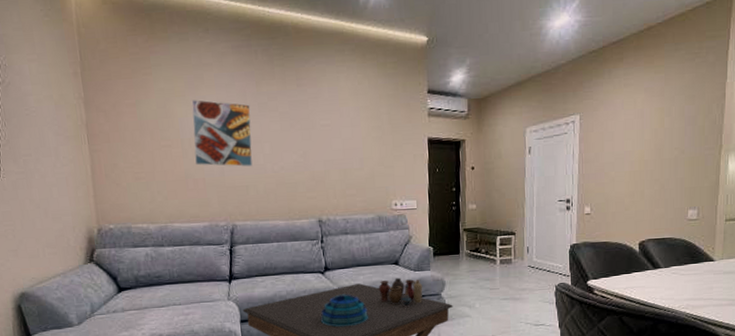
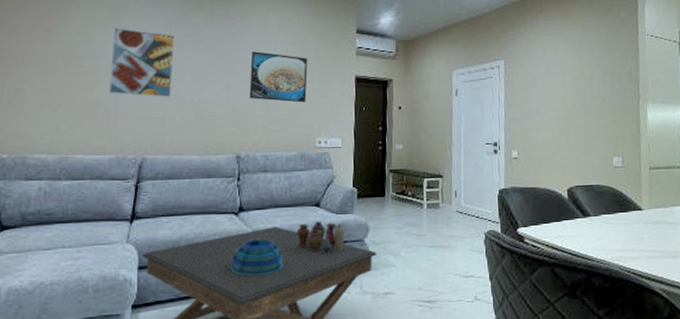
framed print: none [325,117,381,167] -> present [249,51,308,103]

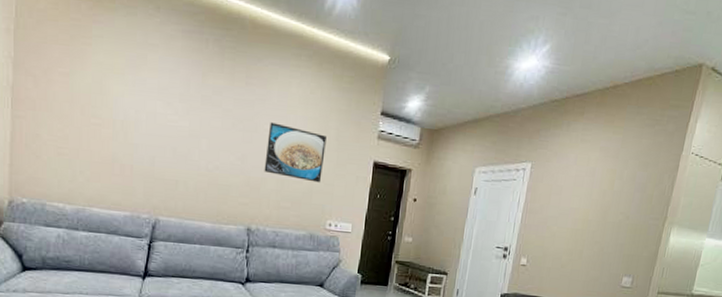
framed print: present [108,28,175,98] -> none [124,80,193,162]

